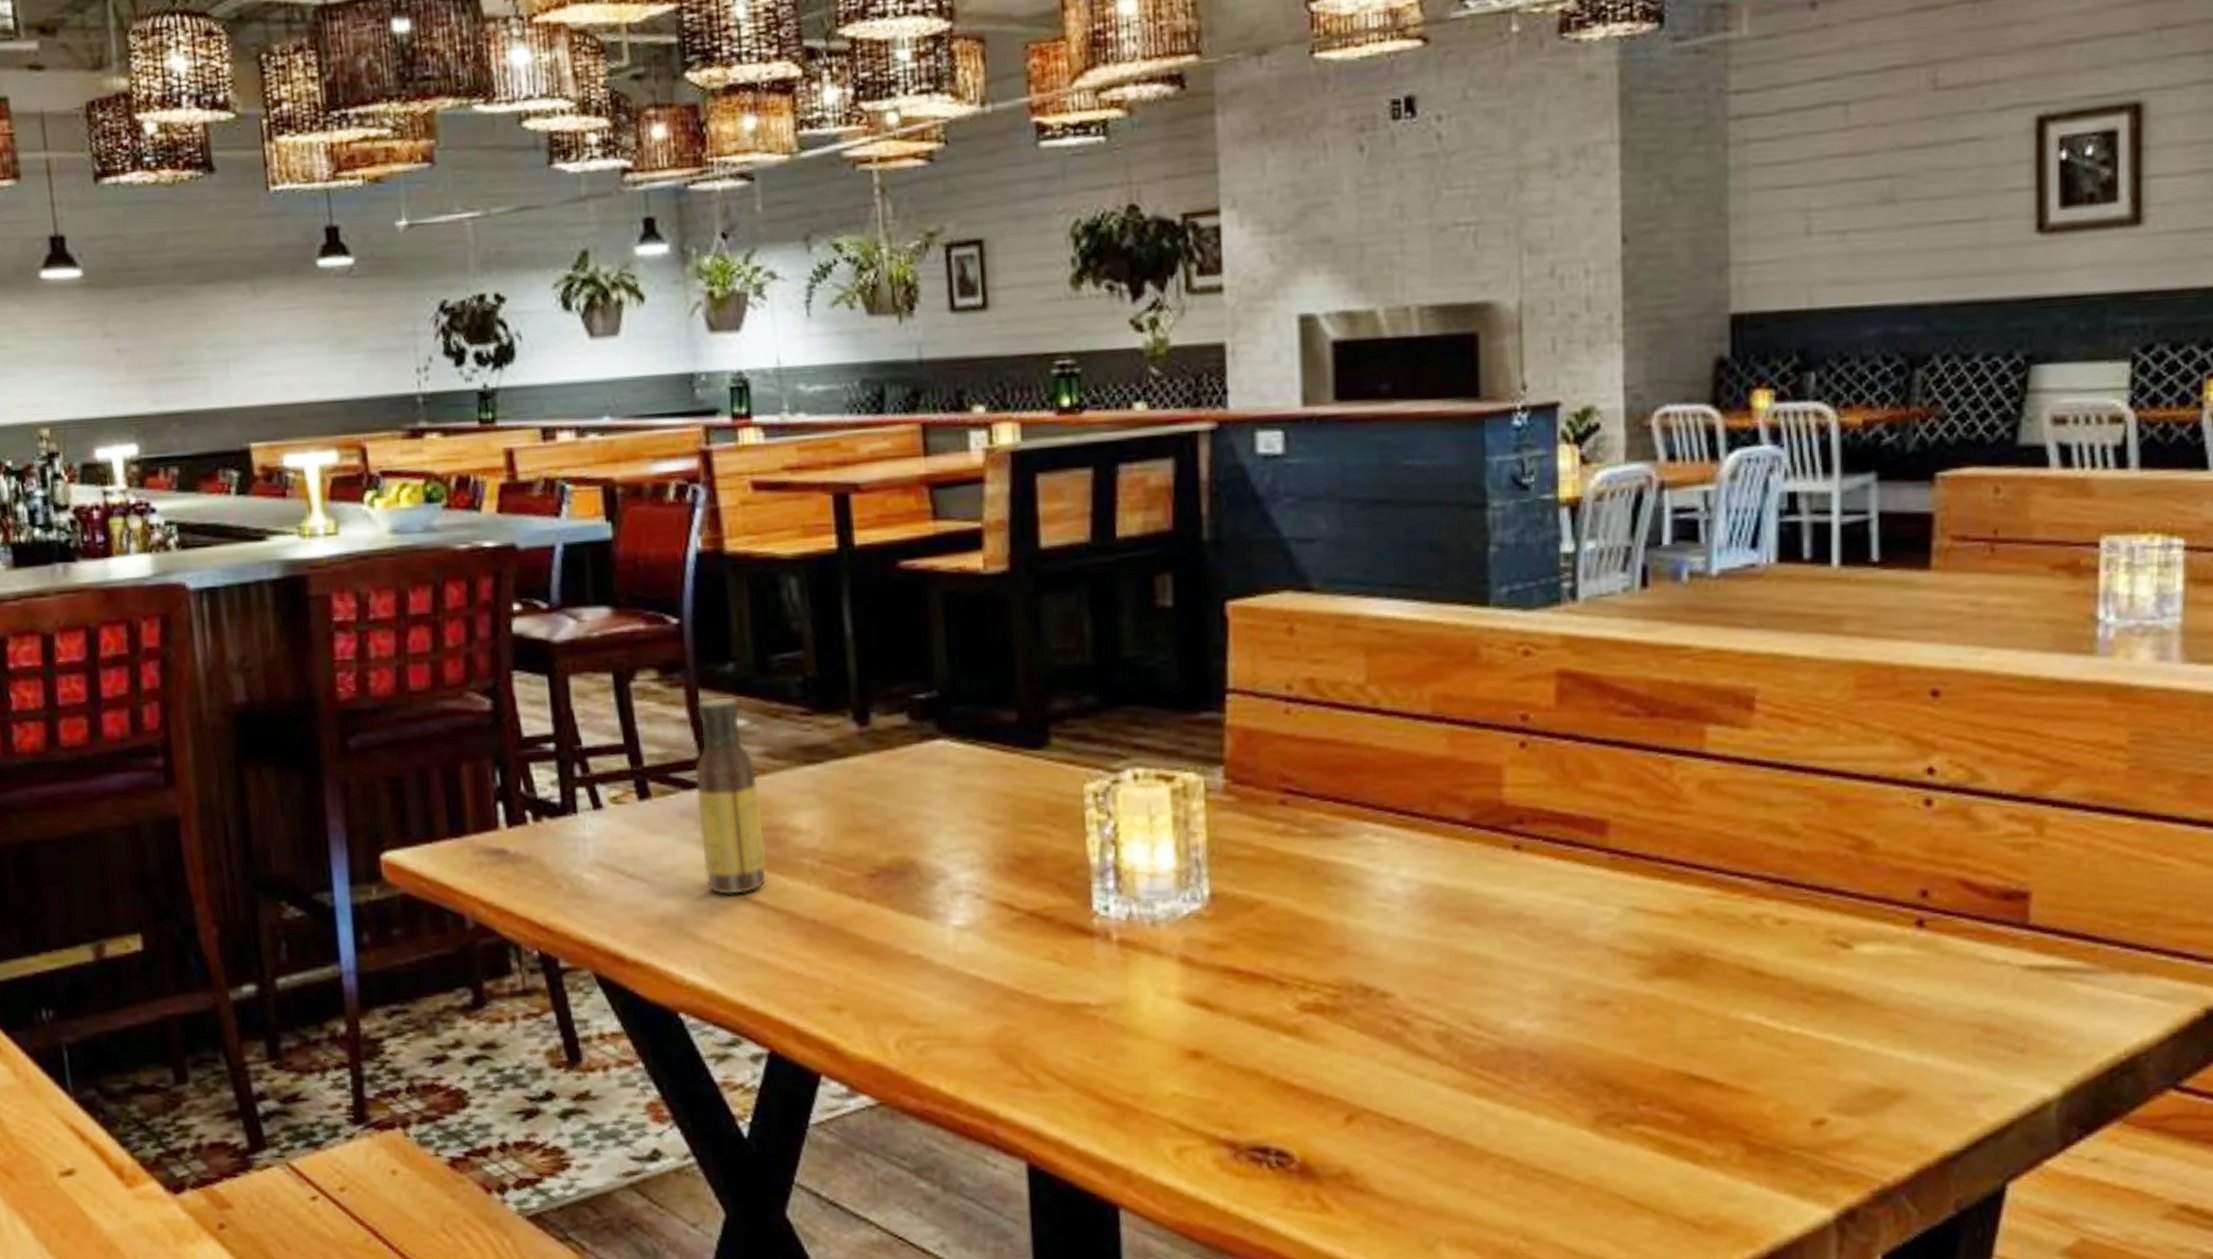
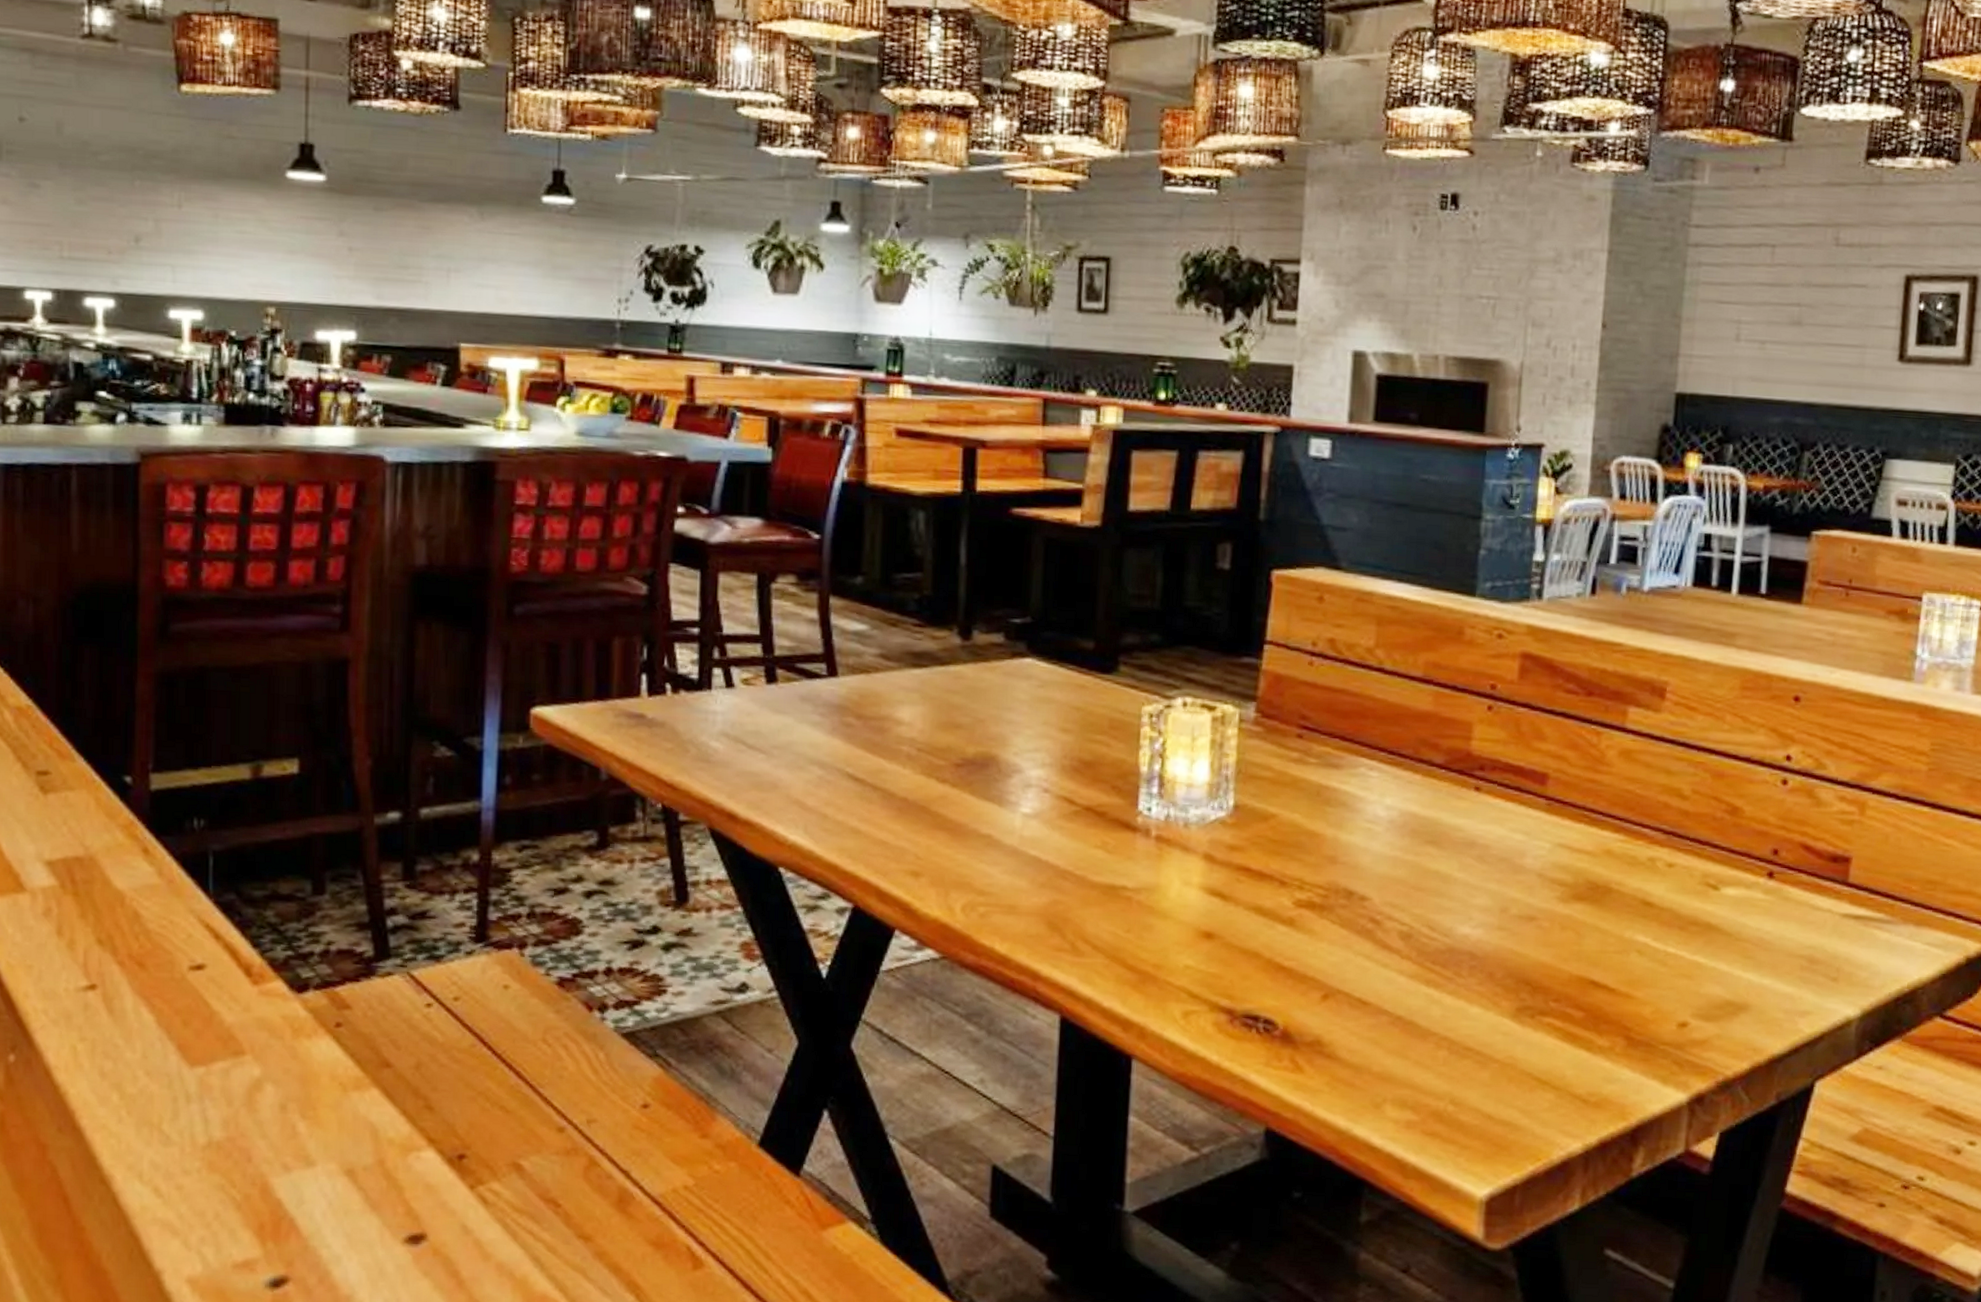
sauce bottle: present [694,696,768,896] -> none [815,603,872,772]

